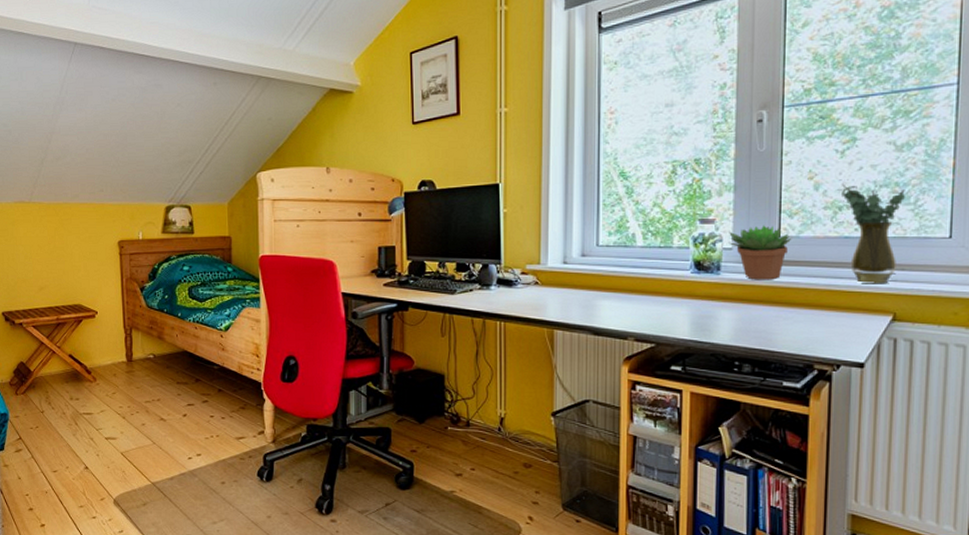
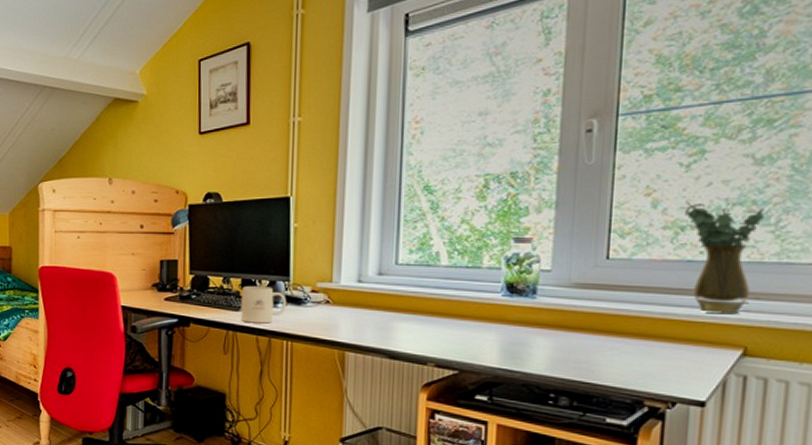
mug: none [456,269,499,305] -> present [240,285,287,324]
succulent plant: present [729,225,792,280] -> none [547,246,623,306]

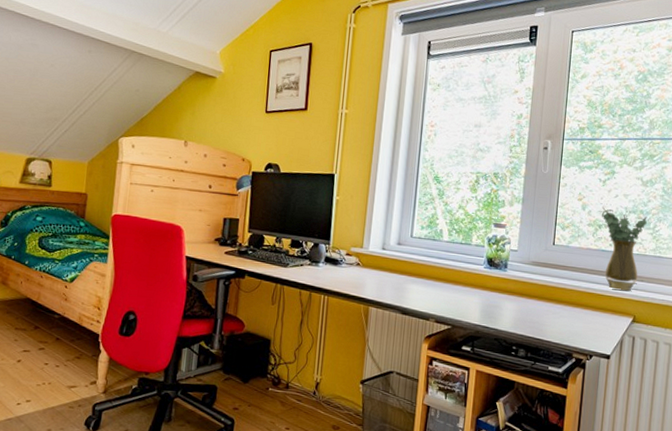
mug: present [240,285,287,324] -> none [288,246,327,280]

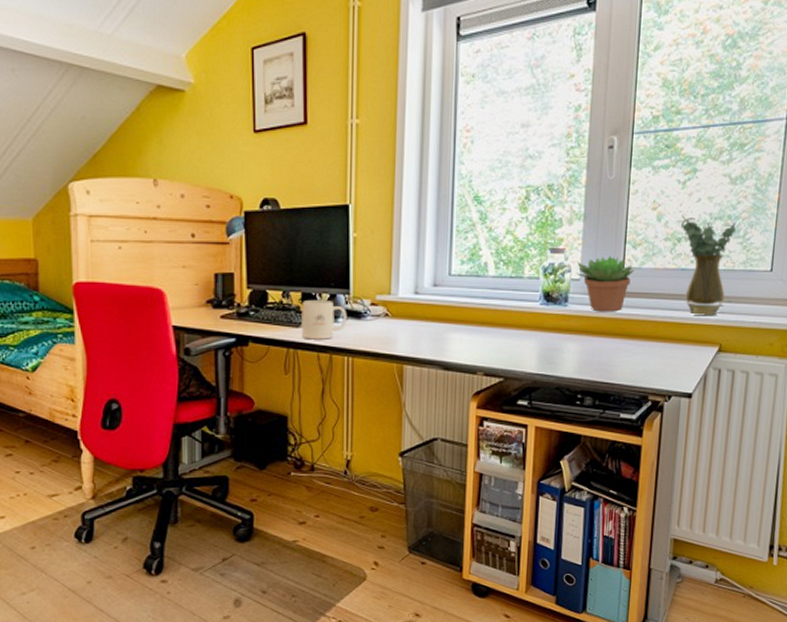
mug: none [288,246,327,280] -> present [301,299,348,340]
succulent plant: none [515,234,563,280] -> present [577,256,635,312]

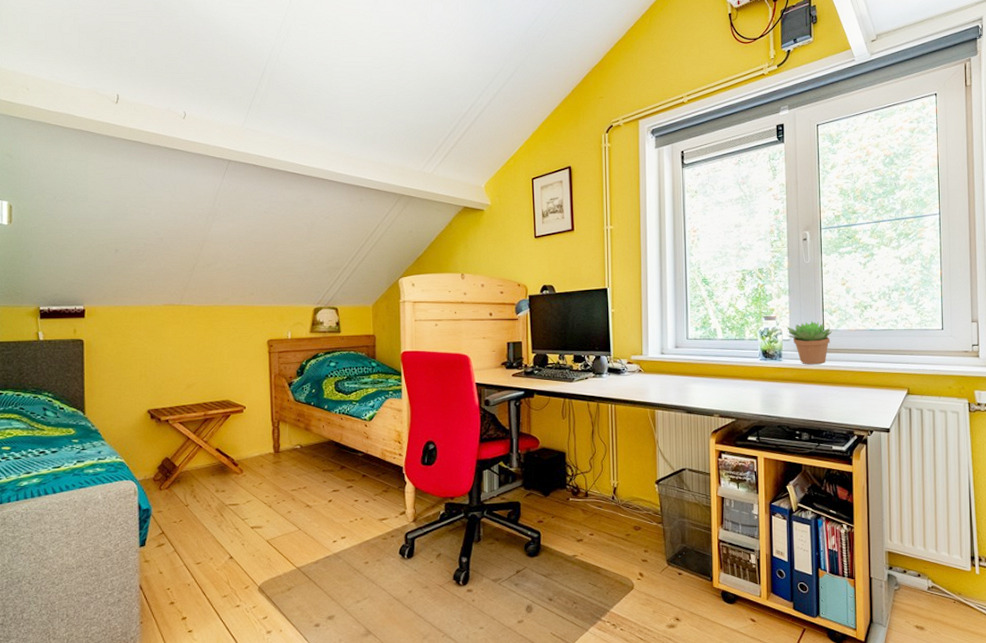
mug: present [301,299,348,340] -> none [574,360,610,391]
vase: present [681,215,736,316] -> none [866,288,910,366]

